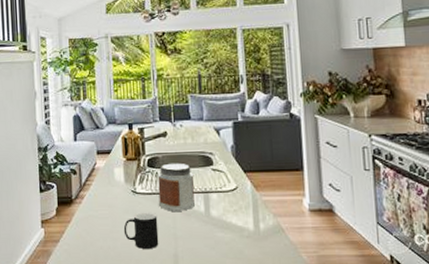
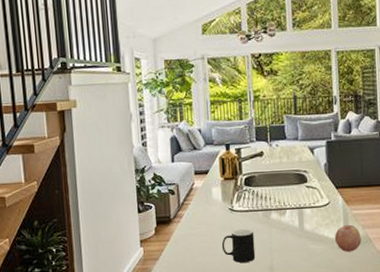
jar: present [157,163,196,211] -> none [254,181,291,227]
fruit: none [243,212,273,242] -> present [334,224,362,252]

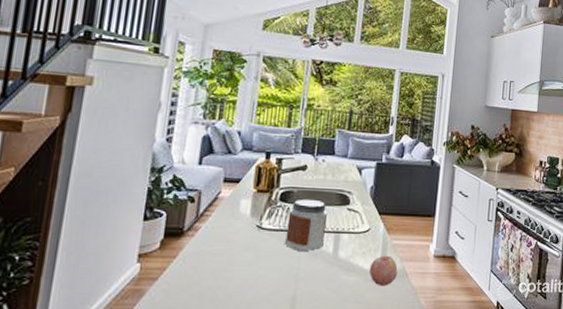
cup: present [221,228,256,263] -> none [239,250,281,290]
jar: none [254,181,291,227] -> present [284,199,328,251]

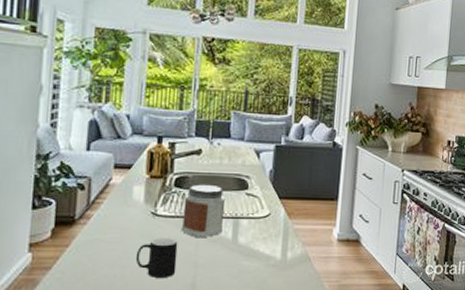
cup: none [239,250,281,290] -> present [135,237,178,278]
fruit: present [369,255,398,286] -> none [270,240,300,272]

